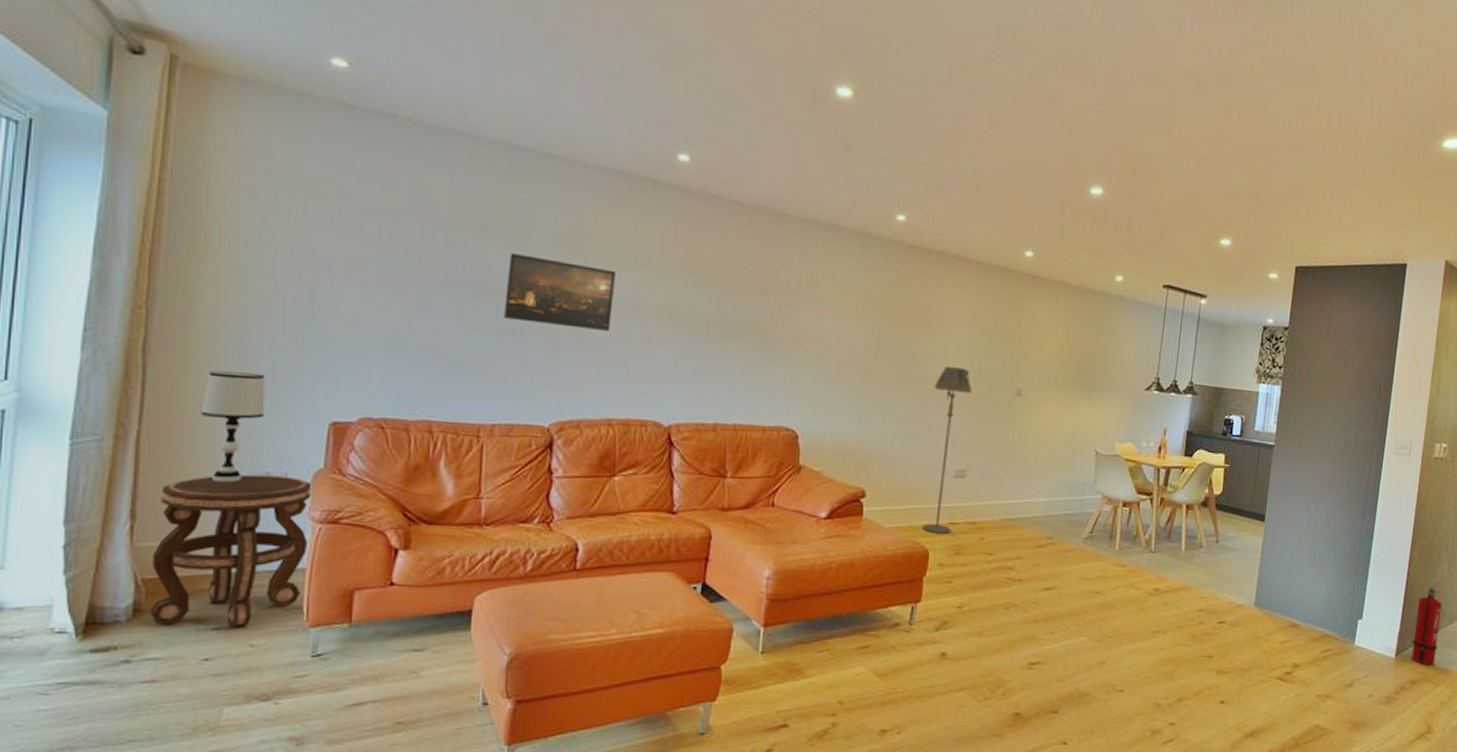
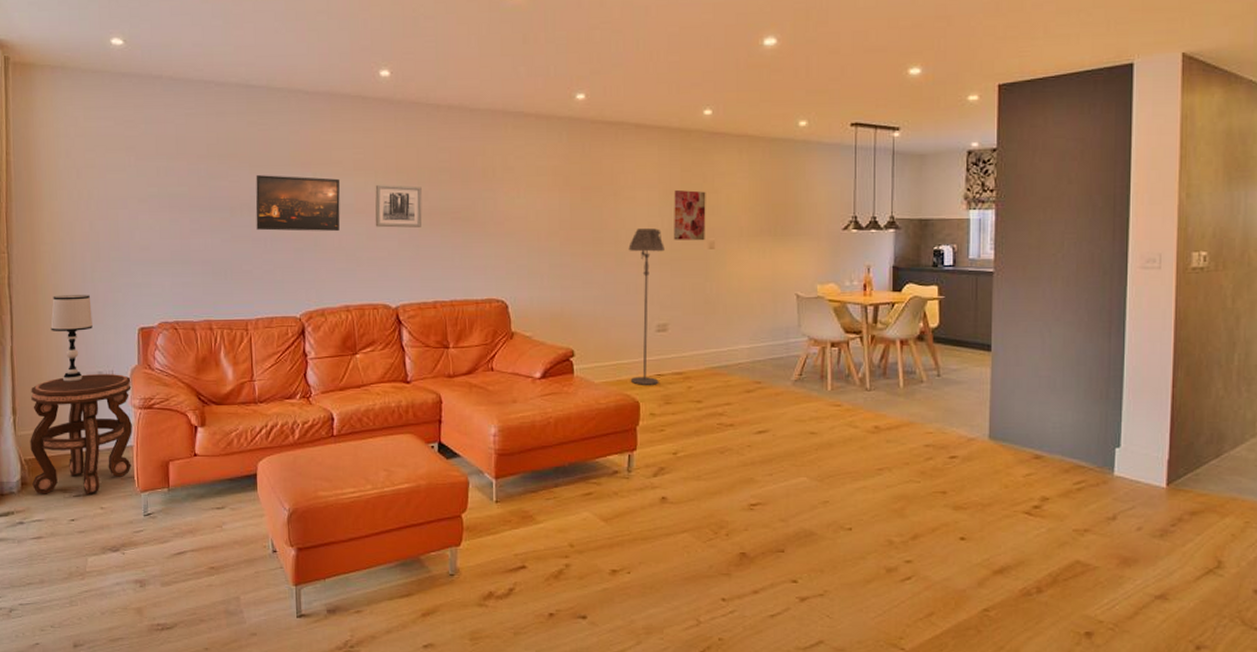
wall art: none [653,284,713,338] -> present [375,185,422,228]
wall art: none [982,331,1019,387] -> present [674,190,706,241]
fire extinguisher: present [1411,581,1442,666] -> none [1187,402,1221,495]

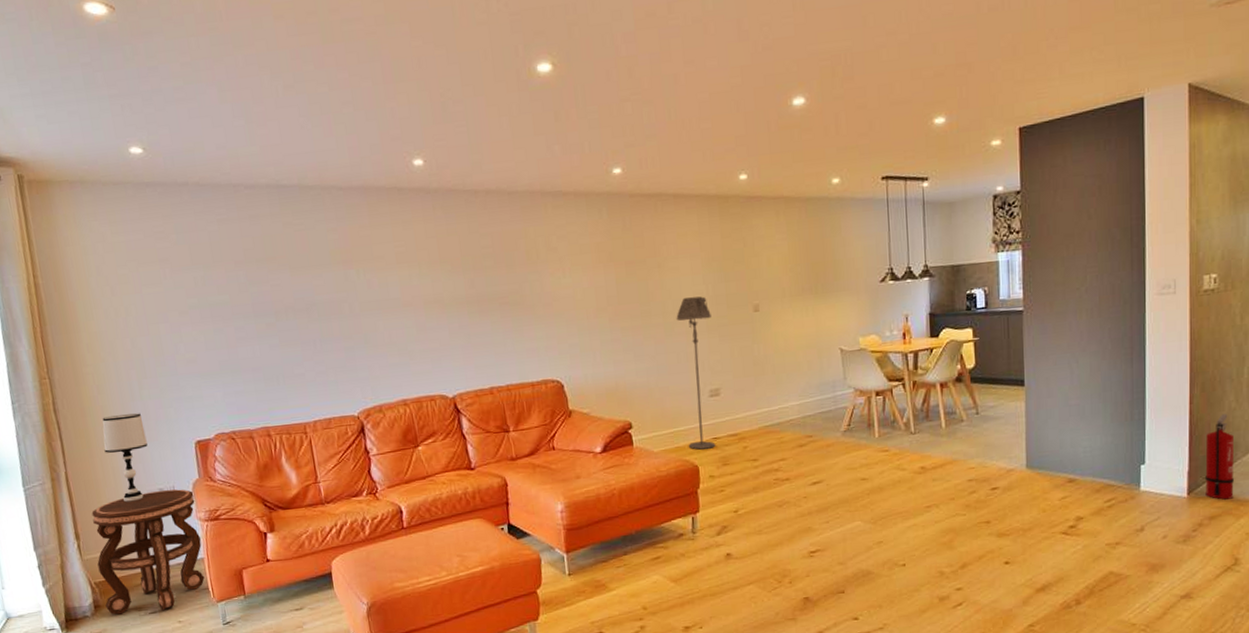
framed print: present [255,175,340,232] -> none [297,273,389,332]
wall art: present [375,185,422,228] -> none [420,274,471,319]
wall art: present [674,190,706,241] -> none [716,256,750,307]
fire extinguisher: none [1187,402,1221,495] -> present [1205,414,1235,500]

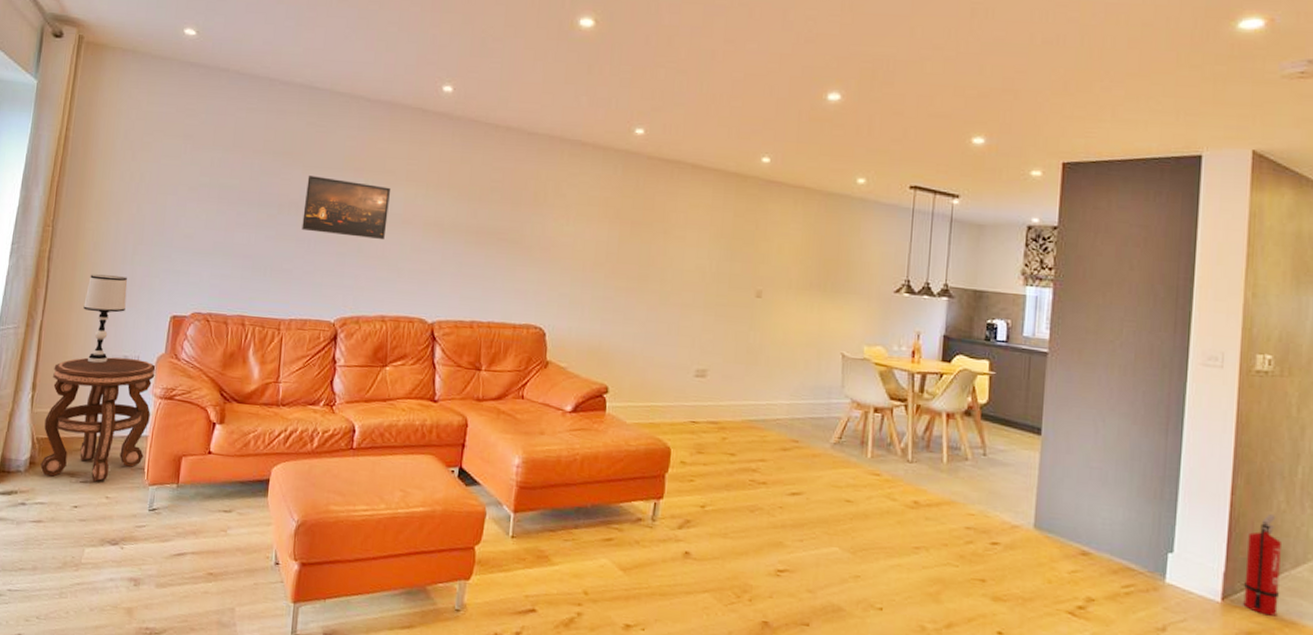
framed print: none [297,273,389,332] -> present [302,176,390,240]
floor lamp: present [676,296,716,450] -> none [663,269,711,432]

